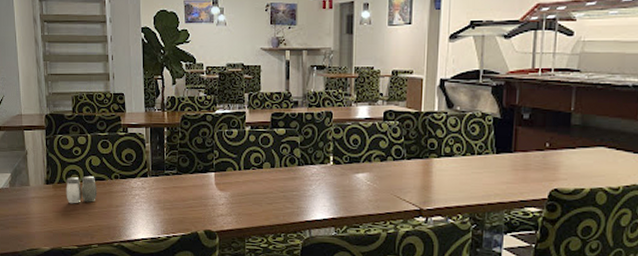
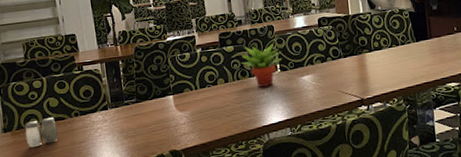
succulent plant: none [292,130,337,179] -> present [241,43,282,87]

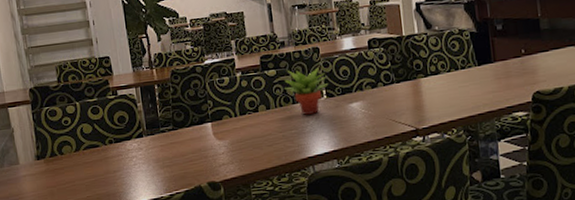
salt and pepper shaker: present [25,117,59,148] -> none [58,144,93,177]

